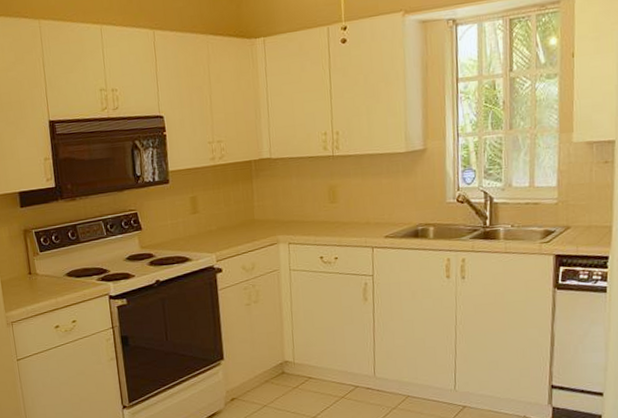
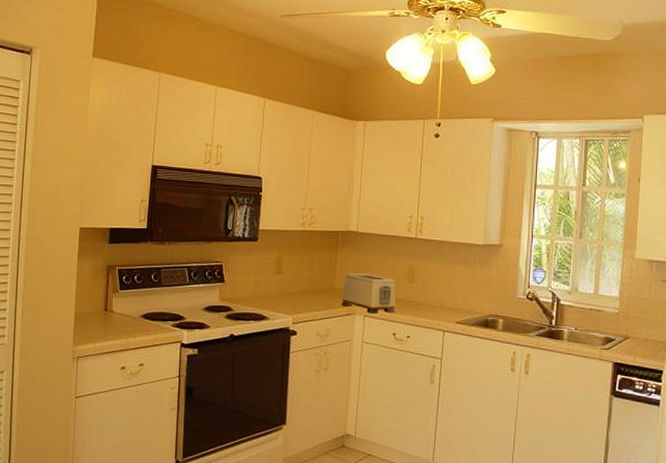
toaster: none [263,199,320,241] -> present [342,273,396,315]

